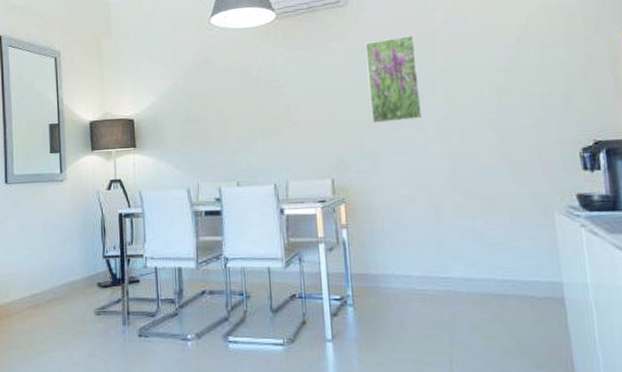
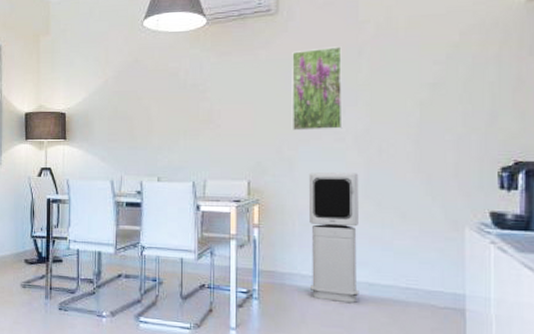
air purifier: none [393,163,457,302] -> present [308,172,359,304]

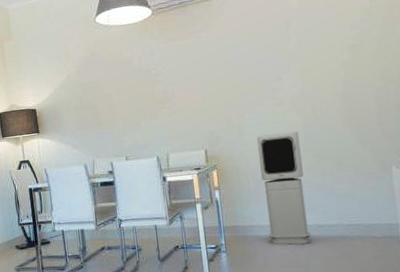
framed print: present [292,46,343,131] -> none [230,22,281,101]

